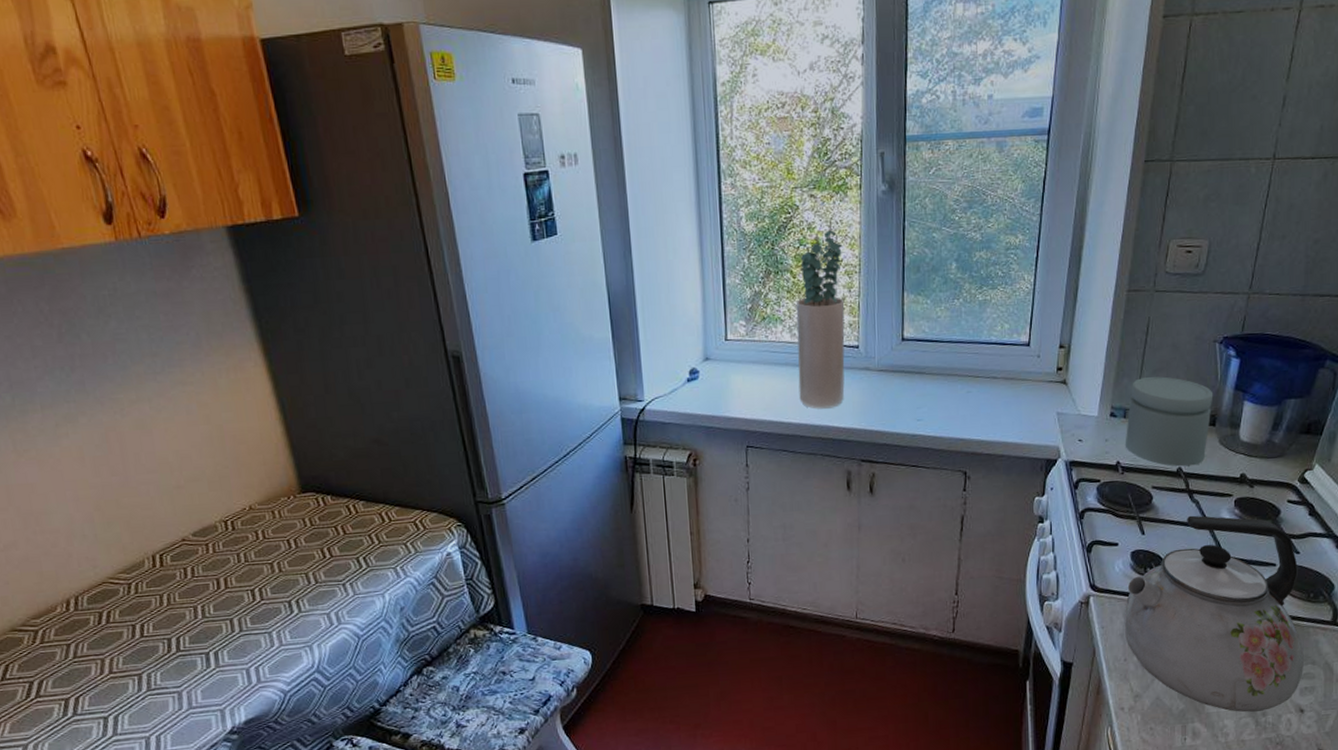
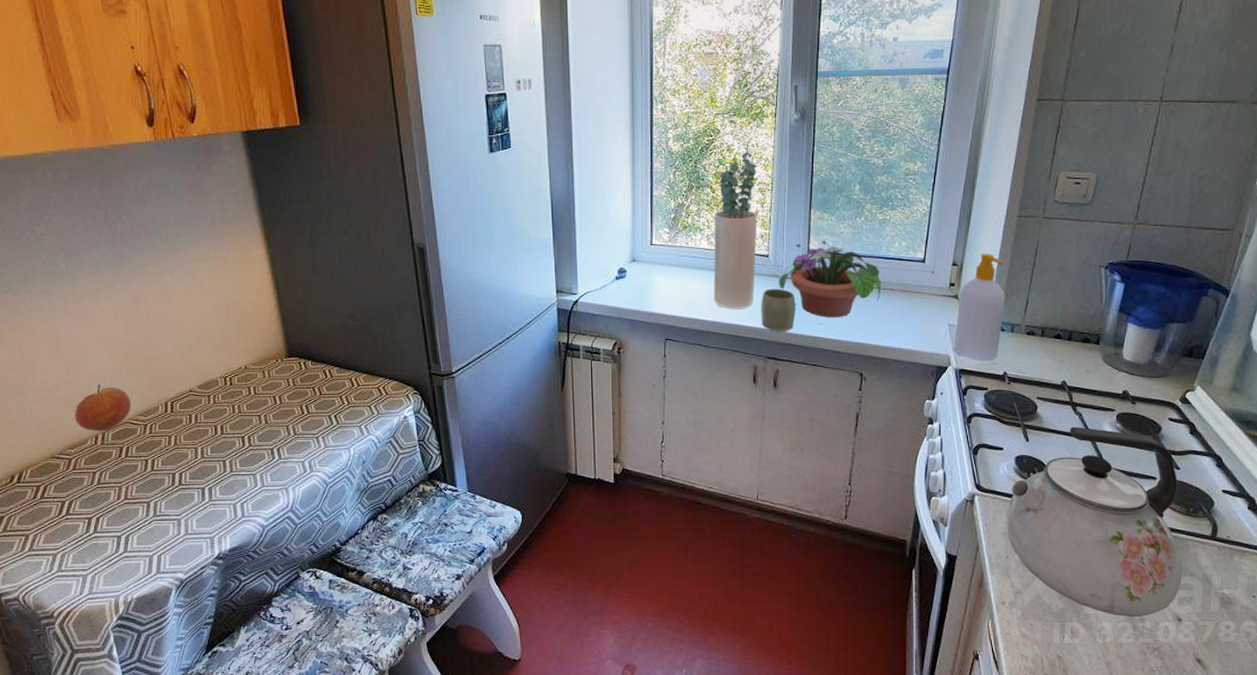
fruit: none [36,539,110,596] -> present [74,384,132,432]
mug: none [852,382,891,431] -> present [761,288,796,331]
potted flower: none [871,325,984,412] -> present [779,239,882,317]
soap bottle: none [1063,332,1116,452] -> present [953,253,1005,362]
jar: present [1125,376,1214,467] -> none [1012,296,1098,381]

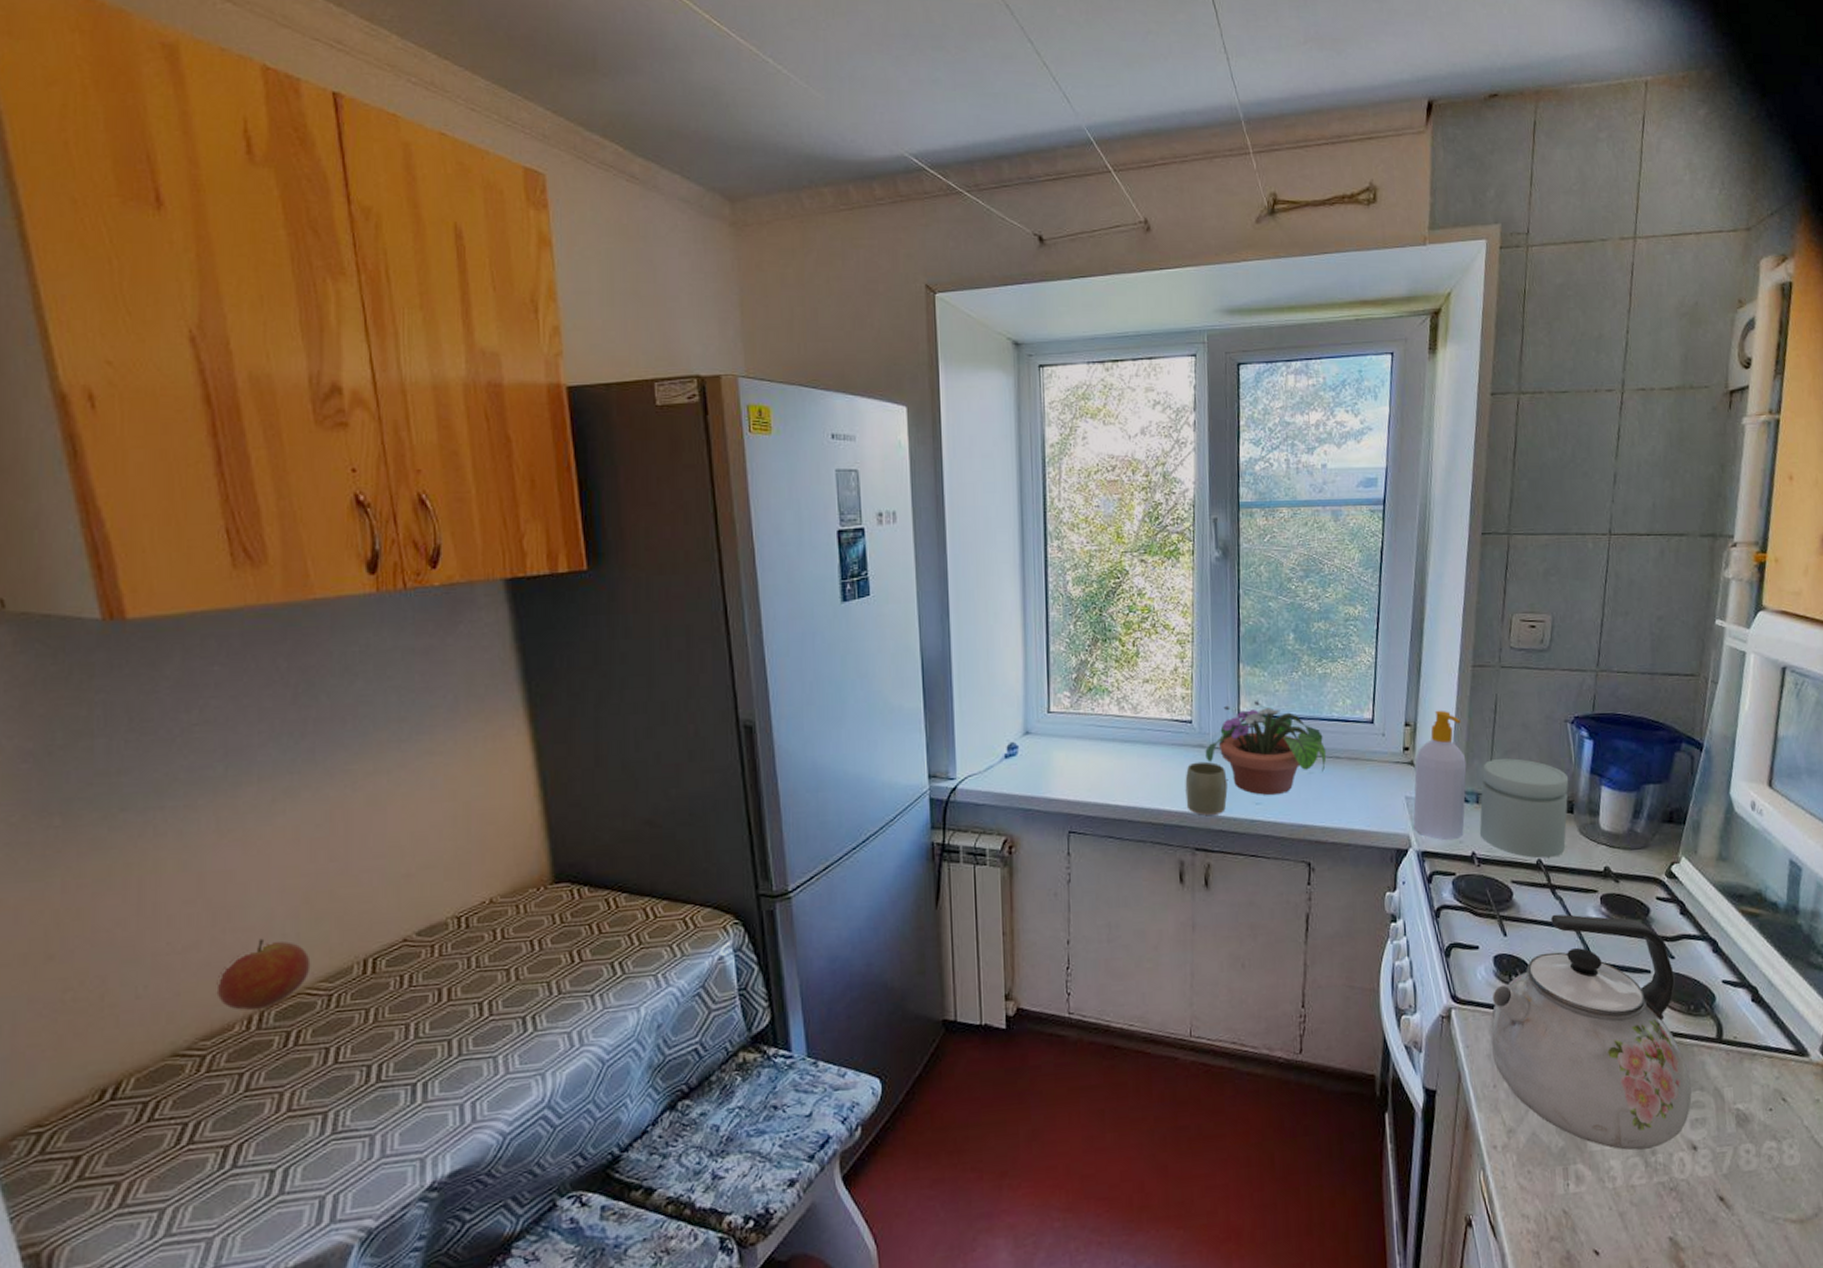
vase: present [713,144,757,310] -> none [1124,587,1177,791]
jar: none [1012,296,1098,381] -> present [1479,758,1569,859]

